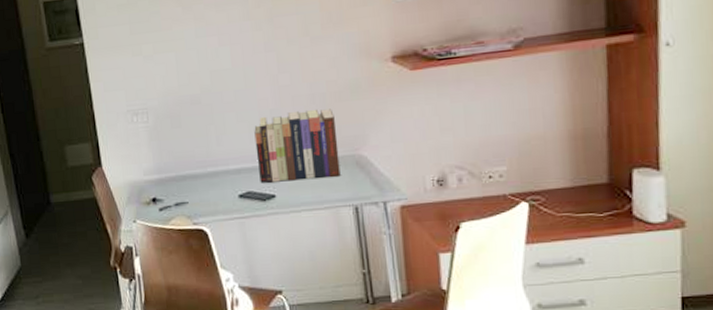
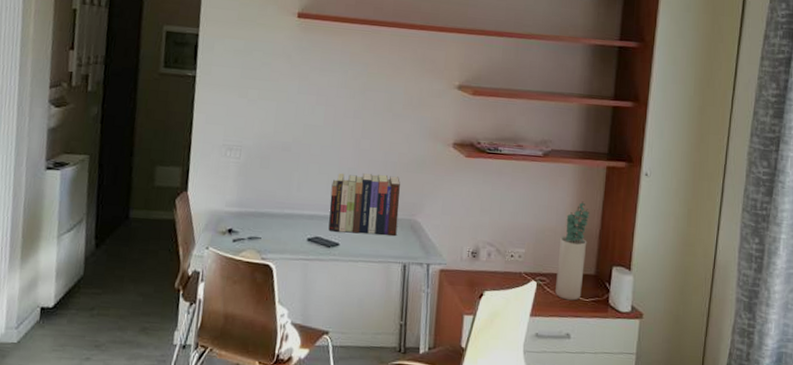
vase: none [552,95,593,219] -> present [555,201,589,301]

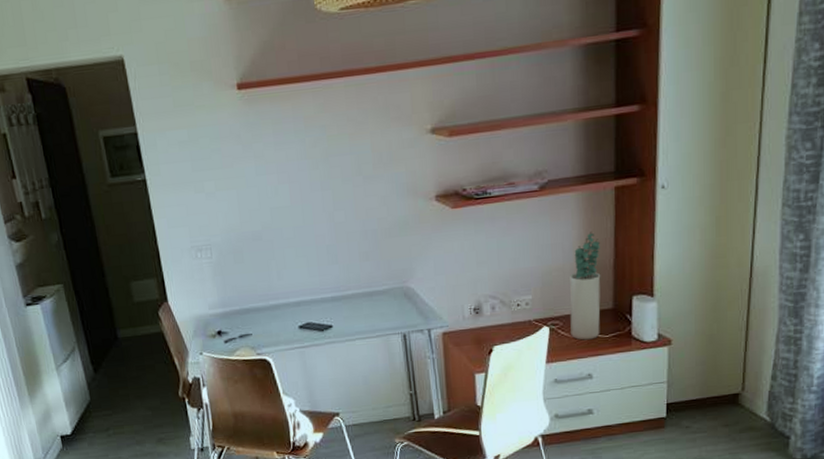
books: present [328,172,400,236] -> none [312,244,391,315]

